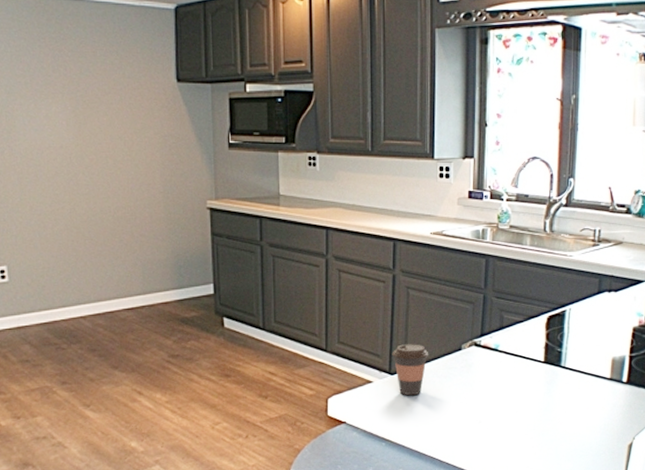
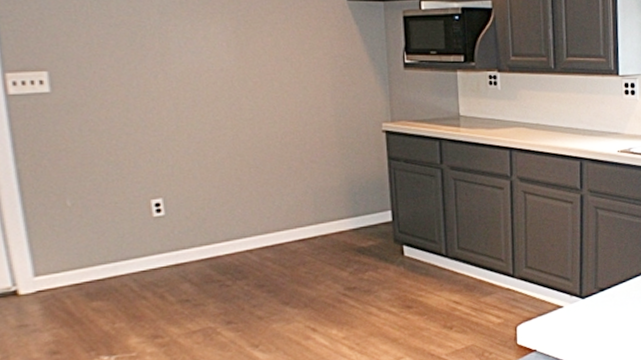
coffee cup: present [392,344,429,396] -> none [582,265,621,320]

